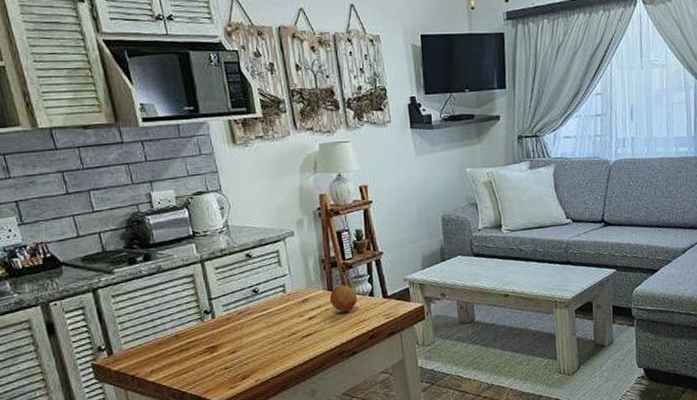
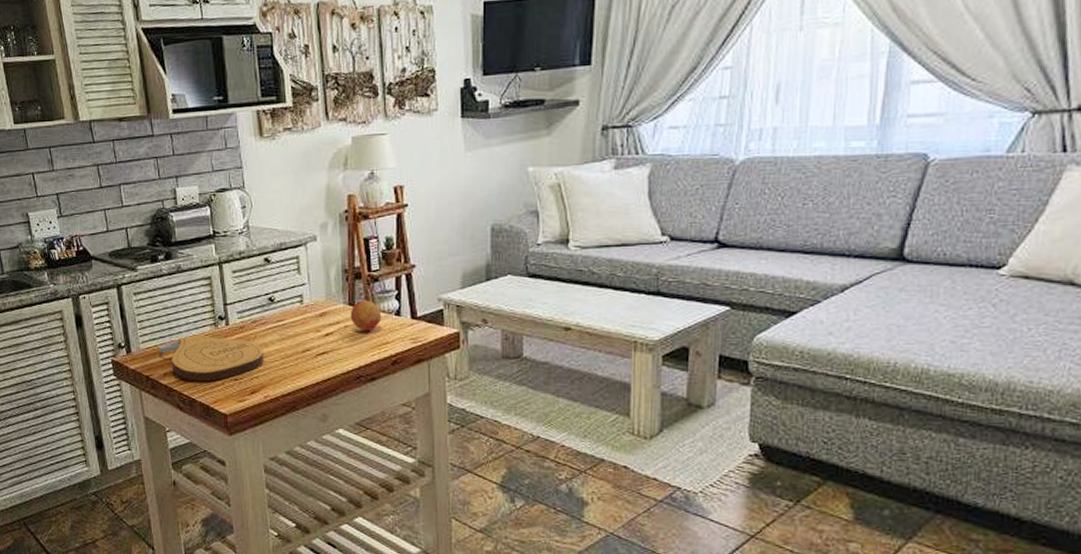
cutting board: none [143,329,252,375] -> present [158,334,264,381]

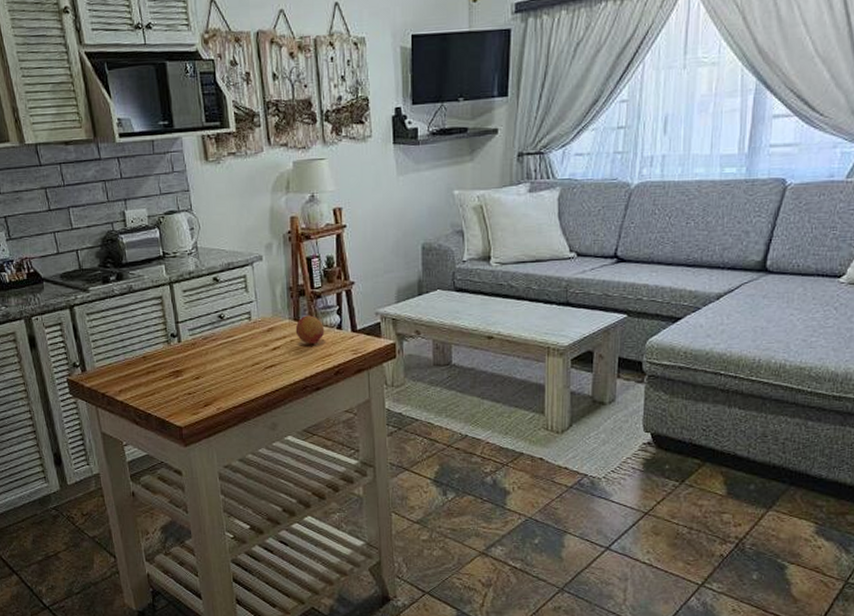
cutting board: present [158,334,264,381] -> none [113,352,215,396]

